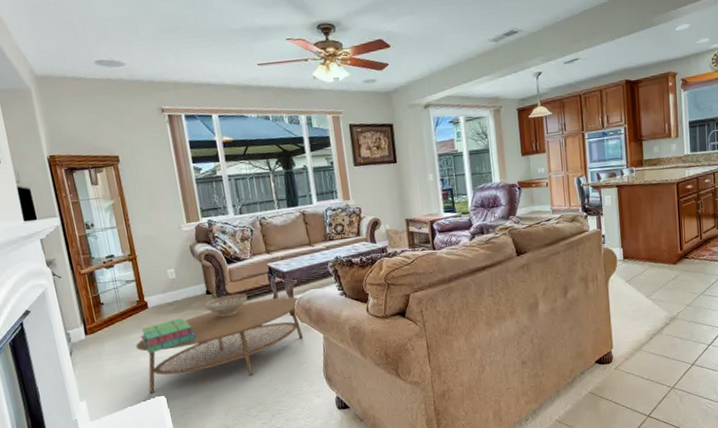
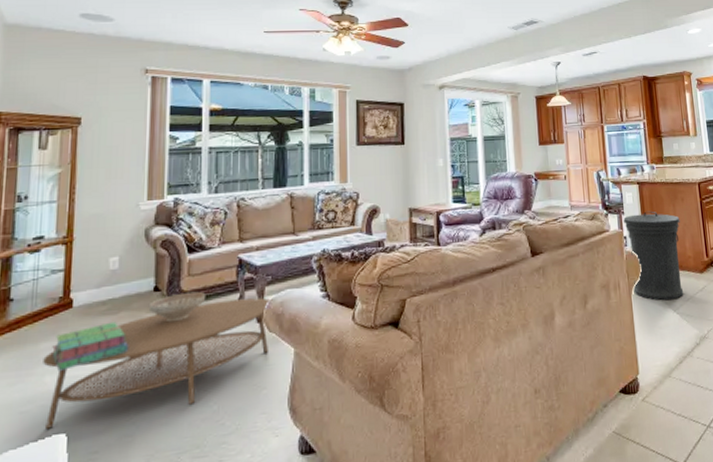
trash can: none [602,211,657,289] -> present [623,211,684,300]

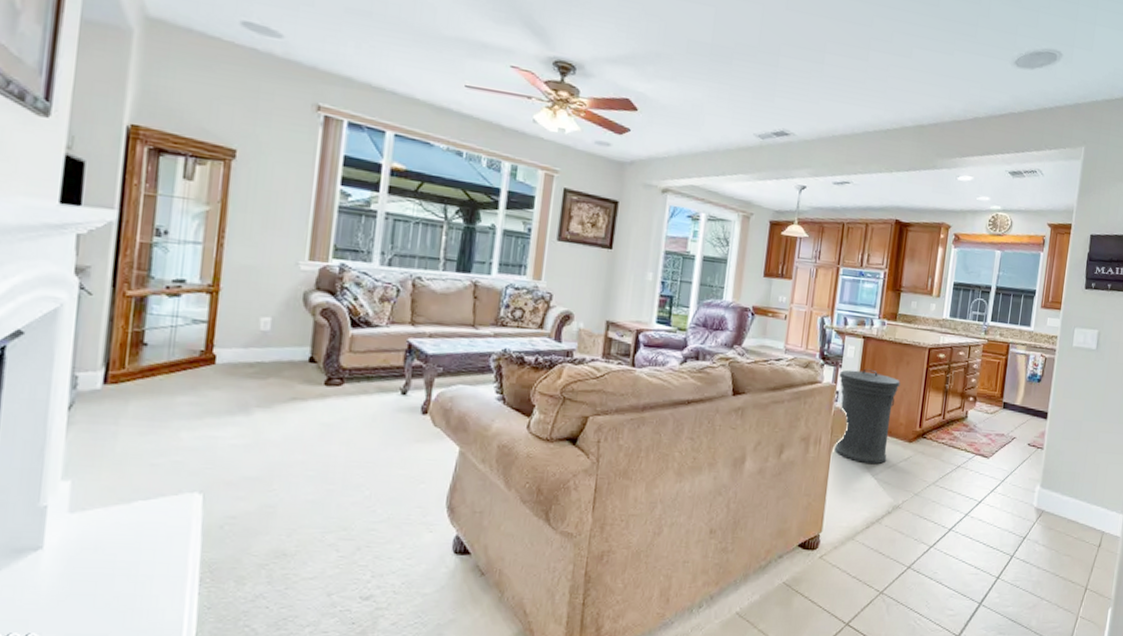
coffee table: present [43,297,273,429] -> none [179,384,442,486]
stack of books: present [52,321,129,371] -> none [189,386,277,429]
decorative bowl: present [148,291,206,323] -> none [301,369,368,399]

